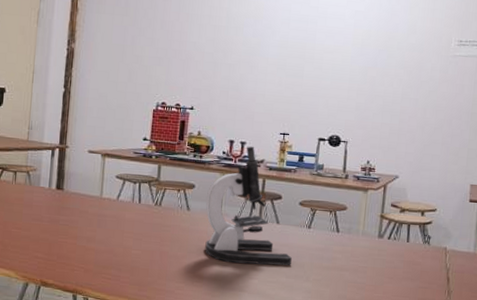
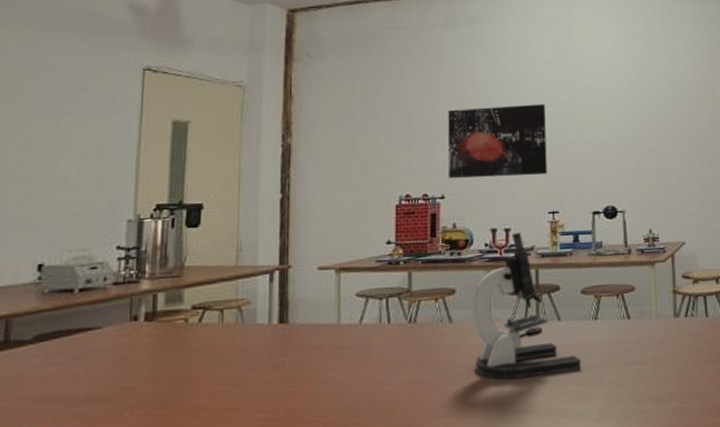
wall art: none [199,34,289,101] -> present [448,104,547,179]

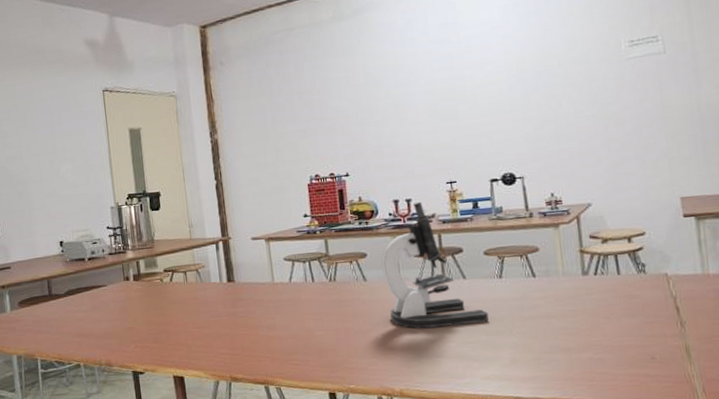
wall art: present [448,104,547,179] -> none [344,81,442,159]

